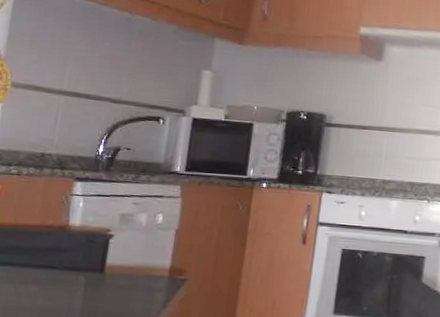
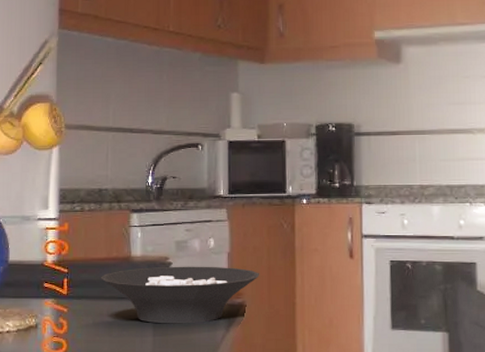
cereal bowl: none [30,238,206,298] -> present [100,266,259,324]

